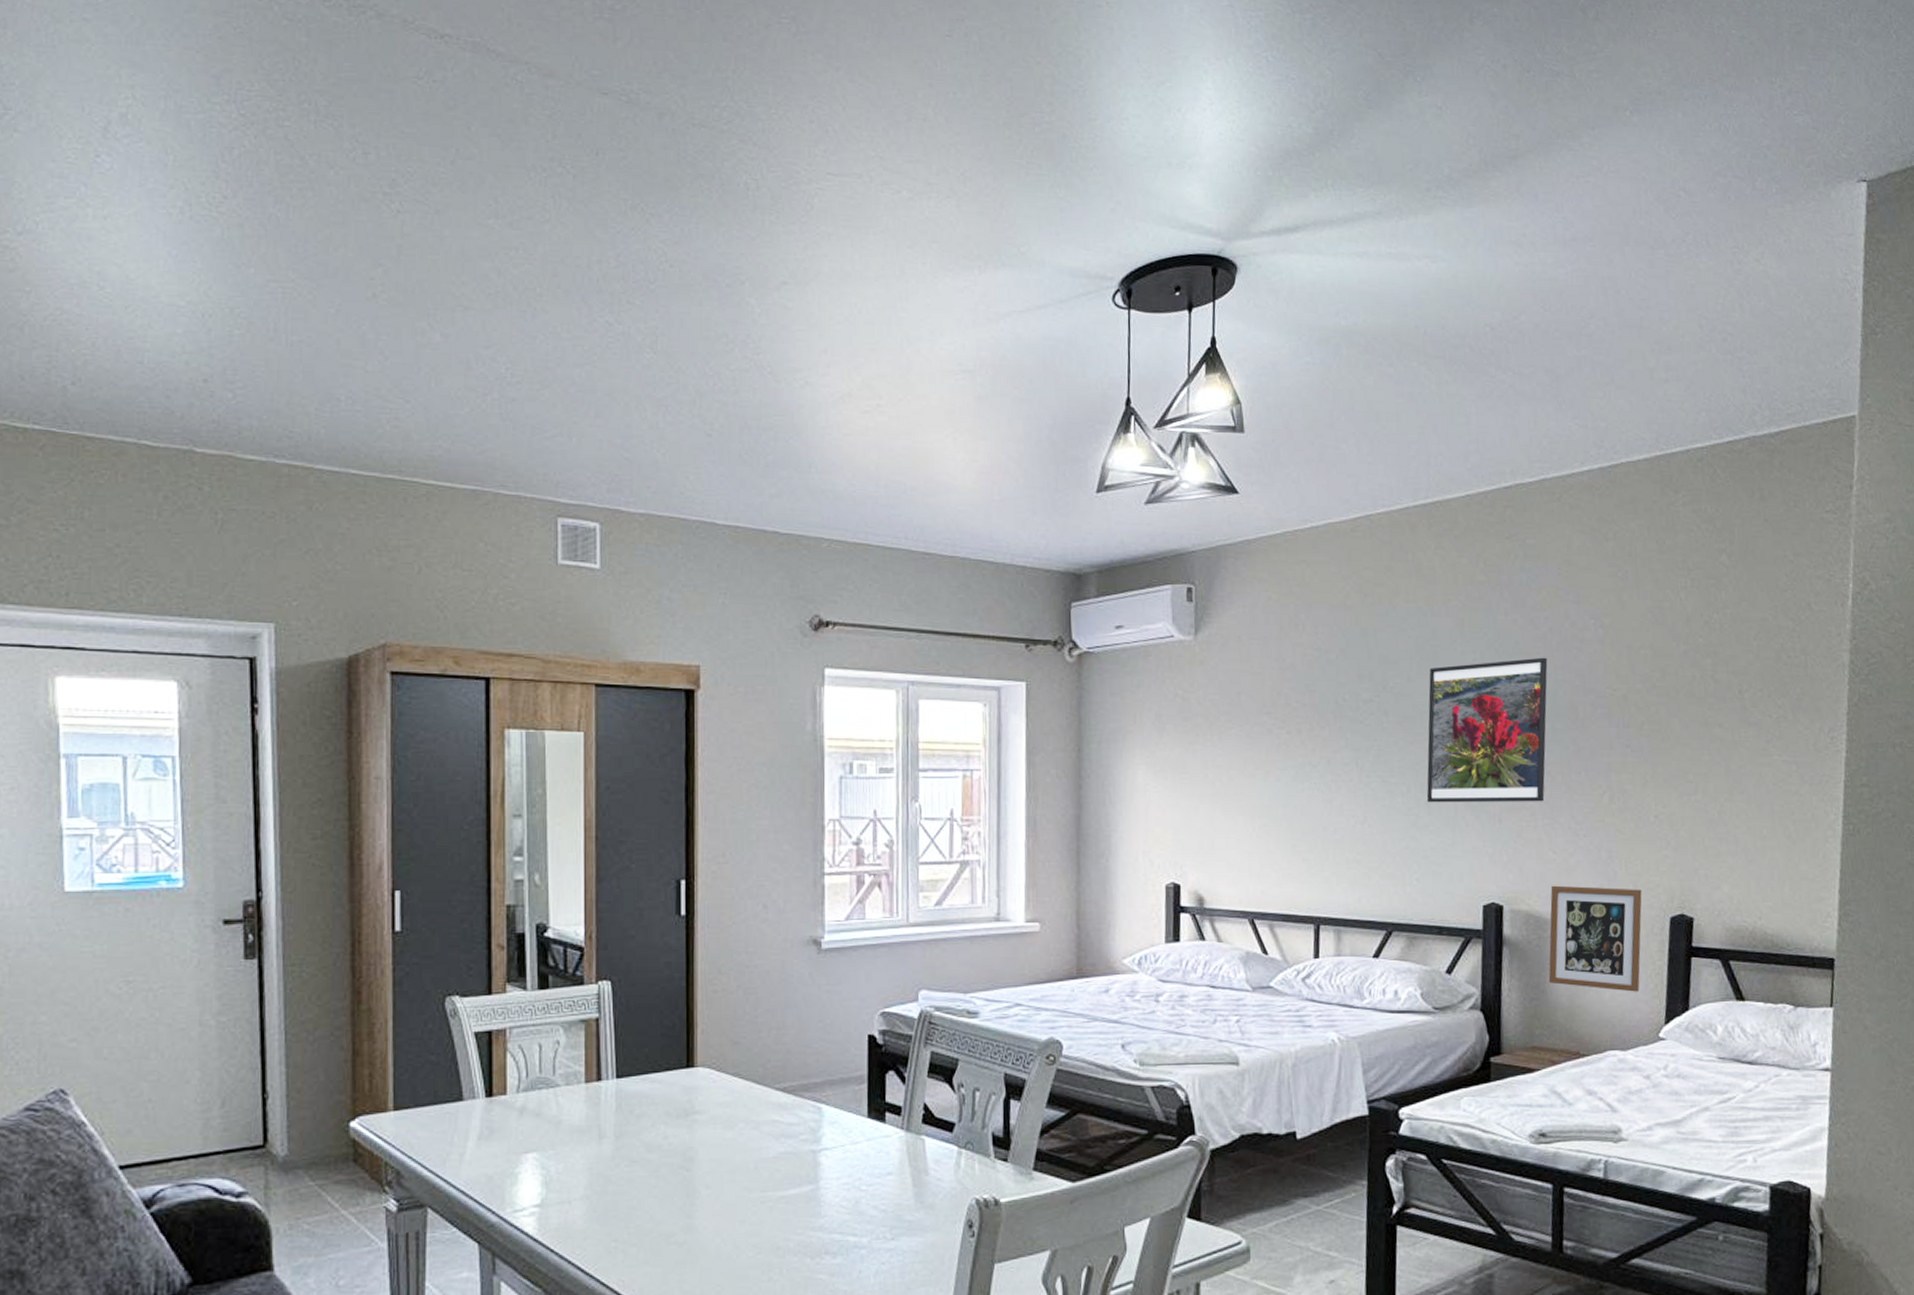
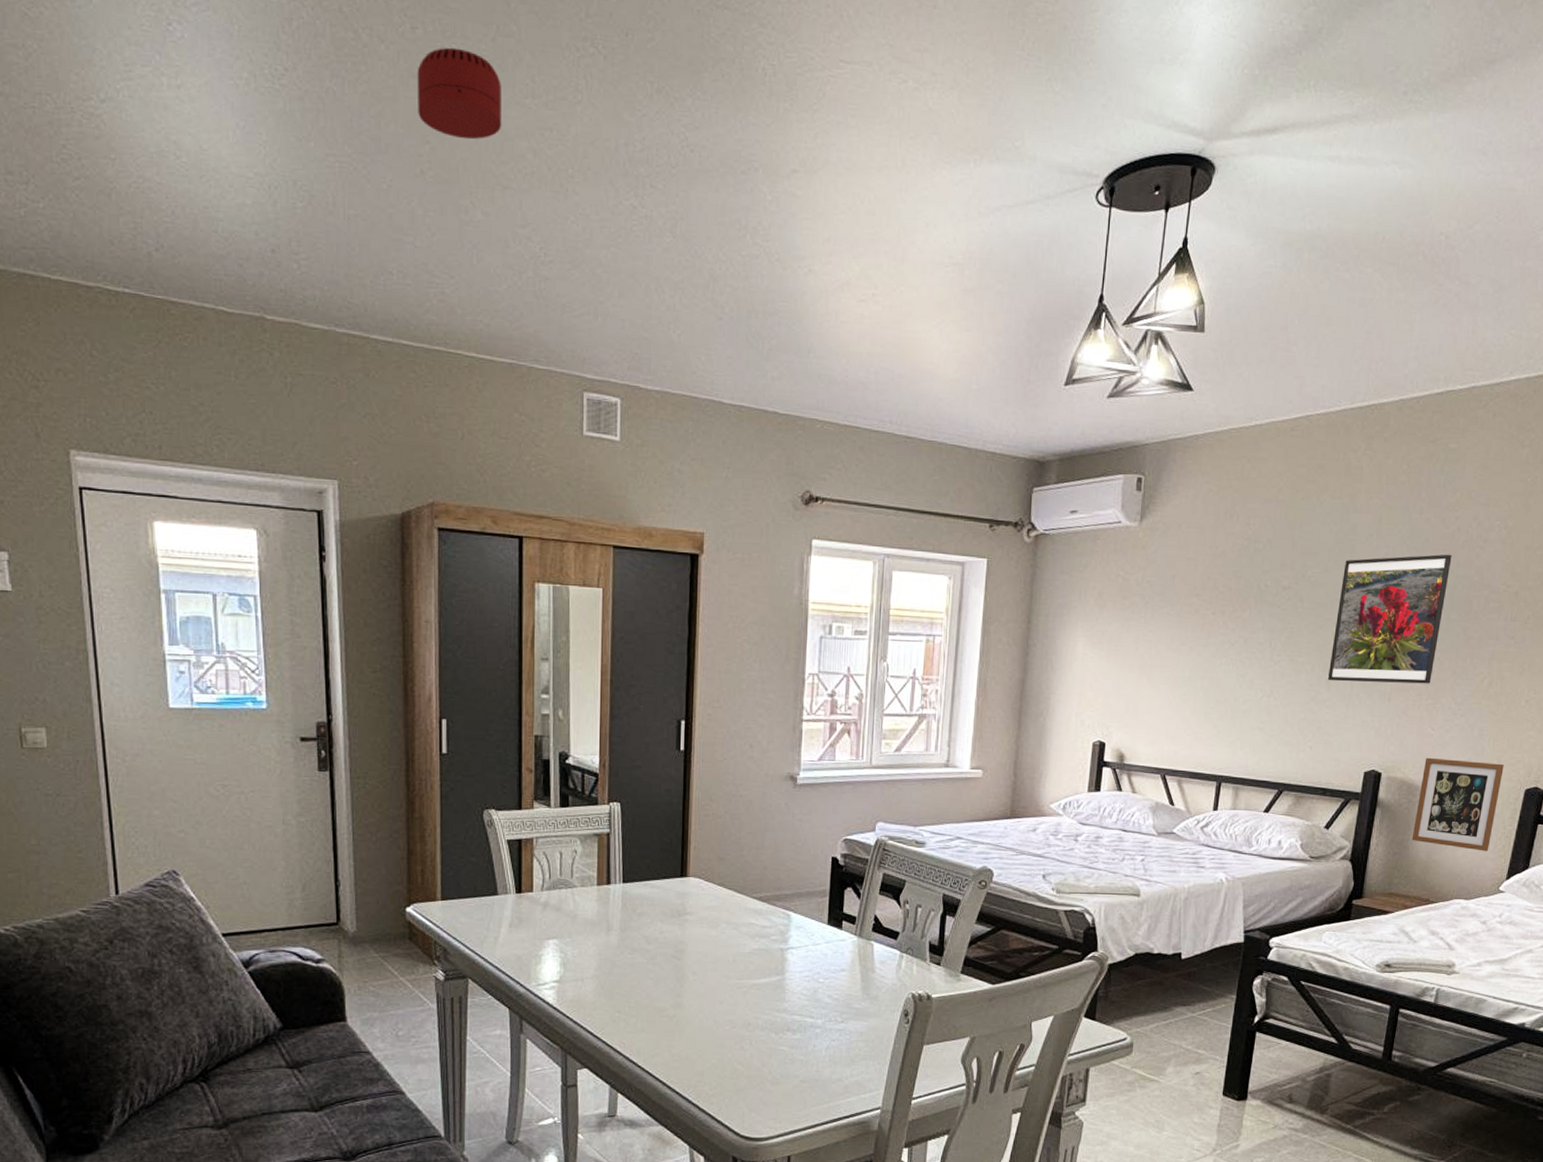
smoke detector: none [369,171,463,262] -> present [417,47,502,140]

